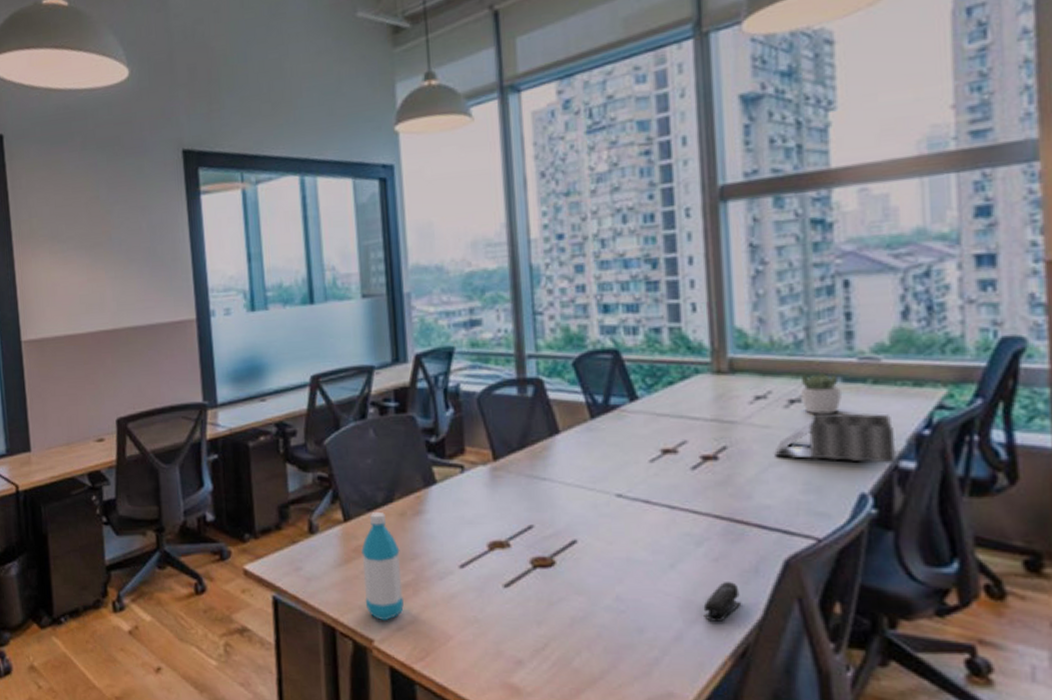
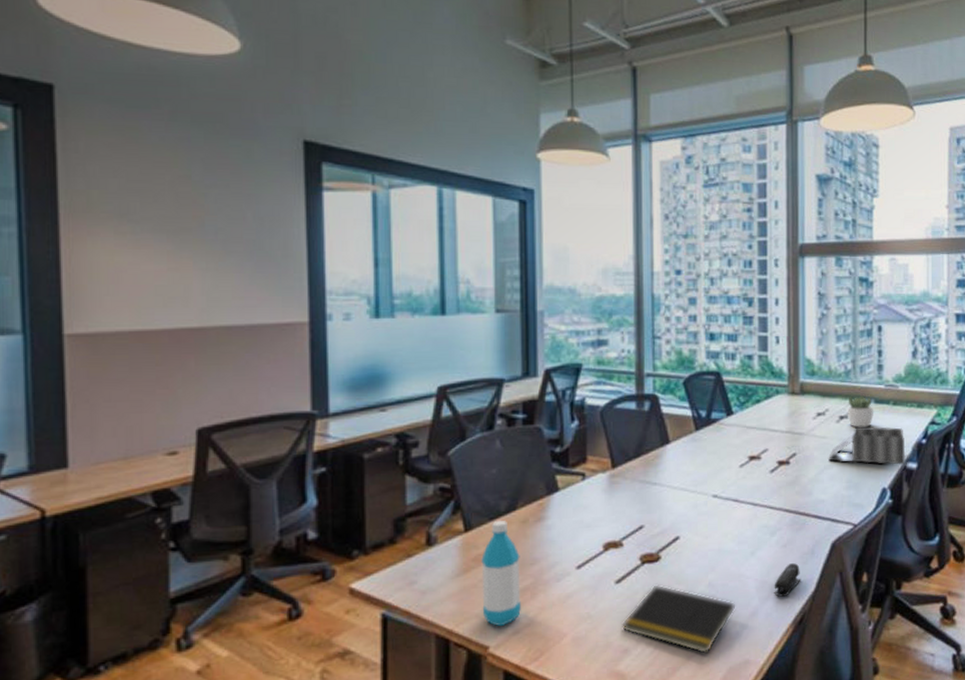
notepad: none [513,593,653,678] -> present [622,584,736,654]

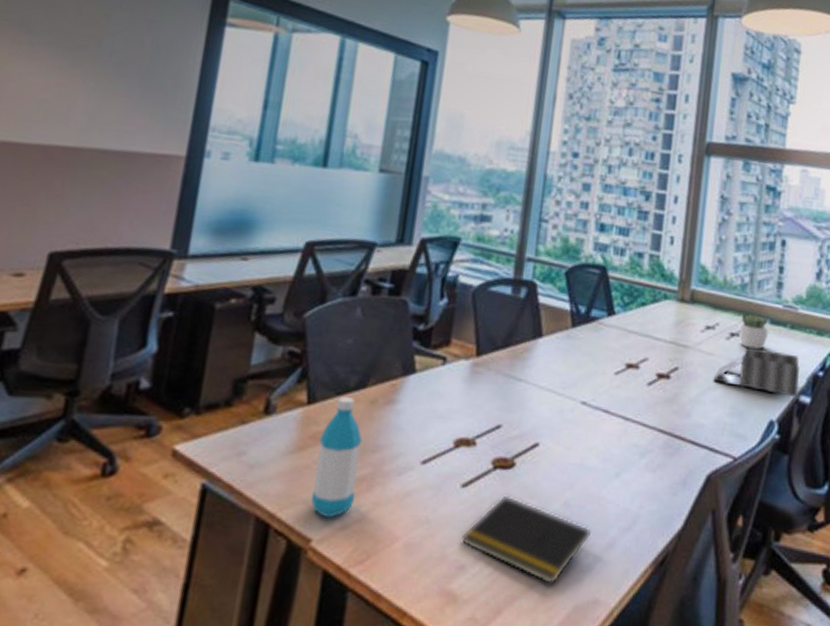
stapler: present [774,563,801,597] -> none [636,492,668,530]

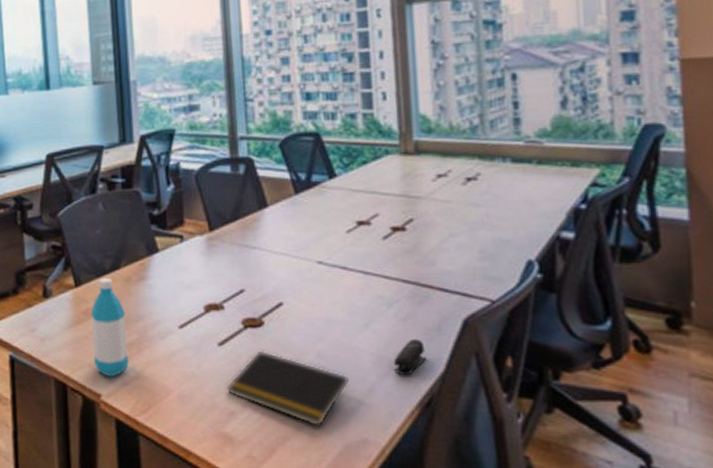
stapler: none [636,492,668,530] -> present [393,339,427,375]
desk organizer: present [713,346,800,397] -> none [454,189,558,234]
succulent plant: present [738,312,768,350] -> none [475,154,511,190]

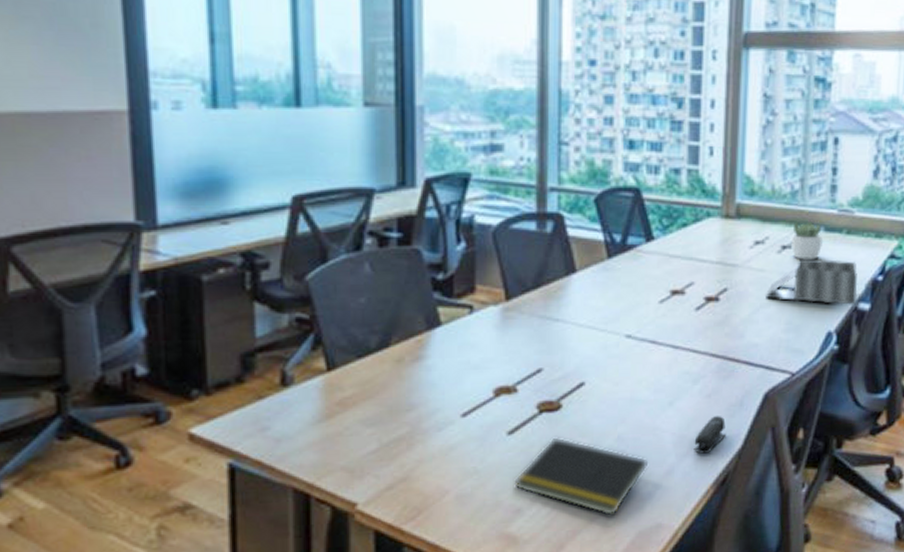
water bottle: present [91,278,129,378] -> none [347,359,395,481]
desk organizer: none [454,189,558,234] -> present [766,258,858,305]
succulent plant: none [475,154,511,190] -> present [790,222,823,260]

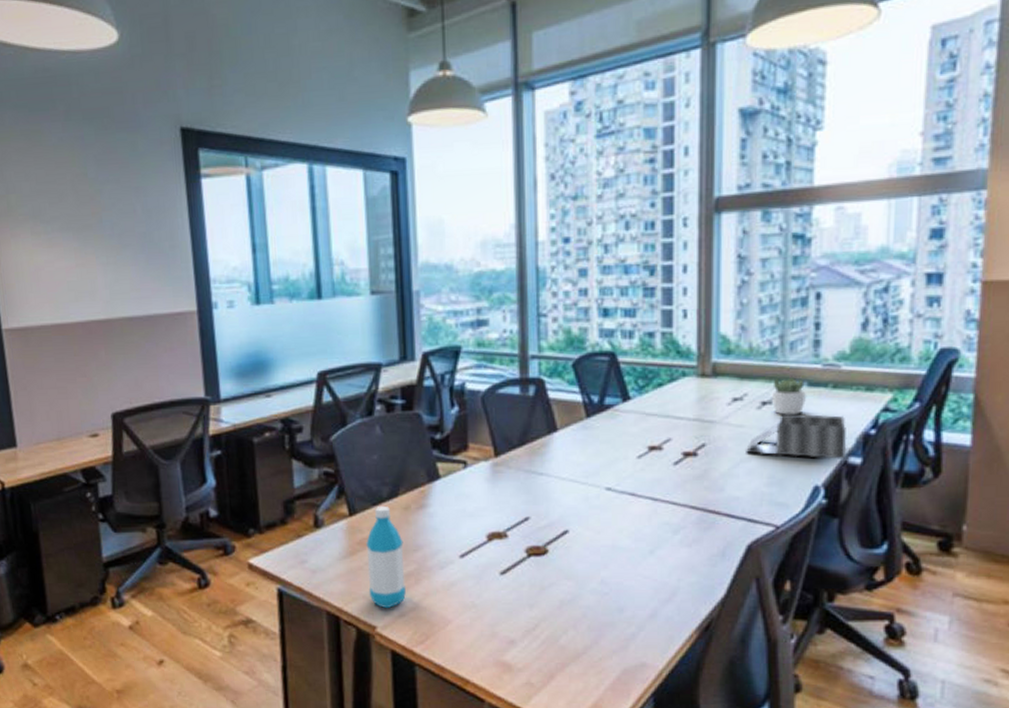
water bottle: none [347,359,395,481] -> present [366,507,406,609]
notepad: present [514,437,649,516] -> none [507,578,632,652]
stapler: present [694,416,727,454] -> none [676,565,709,600]

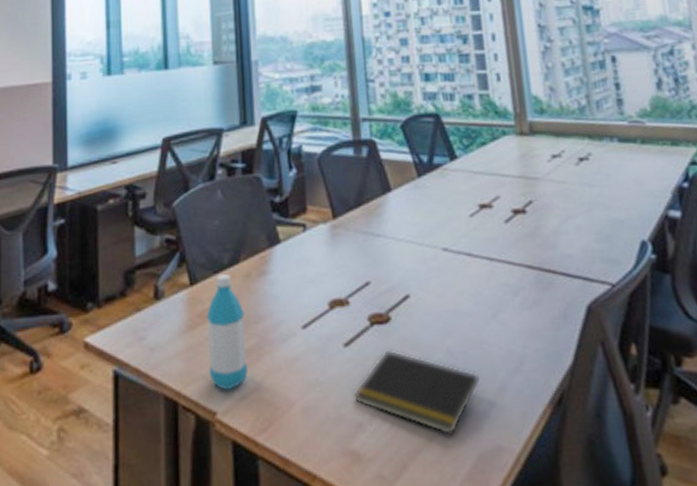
notepad: none [507,578,632,652] -> present [354,349,481,435]
desk organizer: present [746,413,847,460] -> none [571,168,666,214]
succulent plant: present [771,377,806,415] -> none [586,134,619,170]

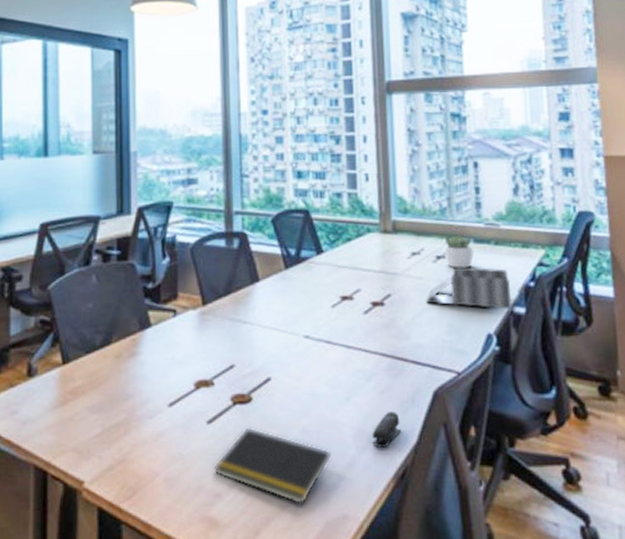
water bottle: present [206,274,247,391] -> none [78,355,115,462]
stapler: none [522,329,555,370] -> present [372,412,402,448]
desk organizer: none [571,168,666,214] -> present [426,267,512,309]
succulent plant: none [586,134,619,170] -> present [444,234,474,268]

